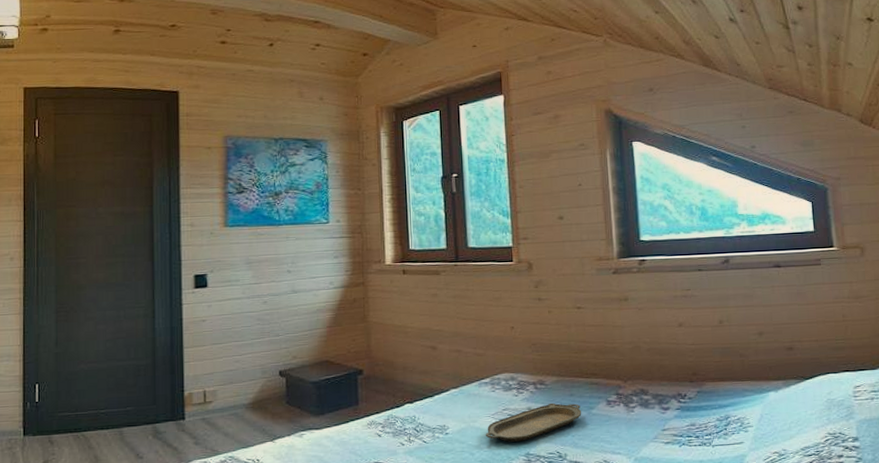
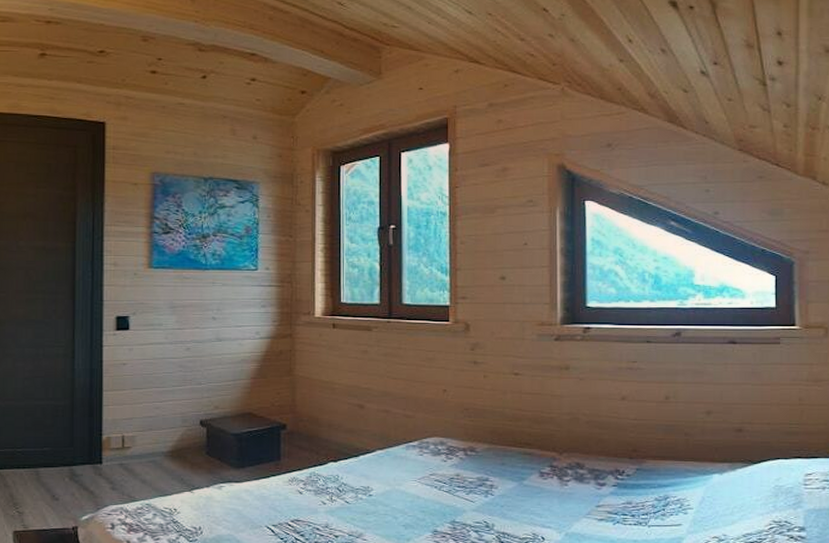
serving tray: present [485,402,582,442] -> none [410,471,513,508]

